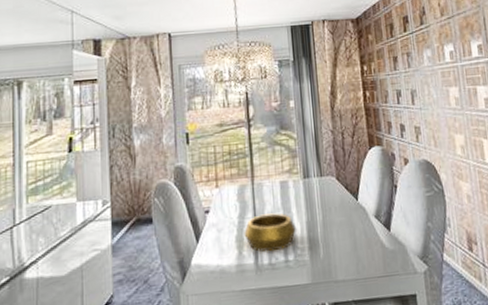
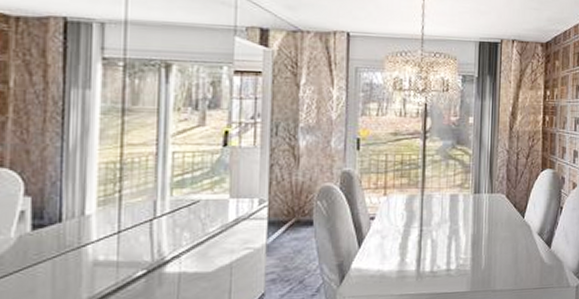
decorative bowl: present [244,213,296,252] -> none [408,224,461,261]

